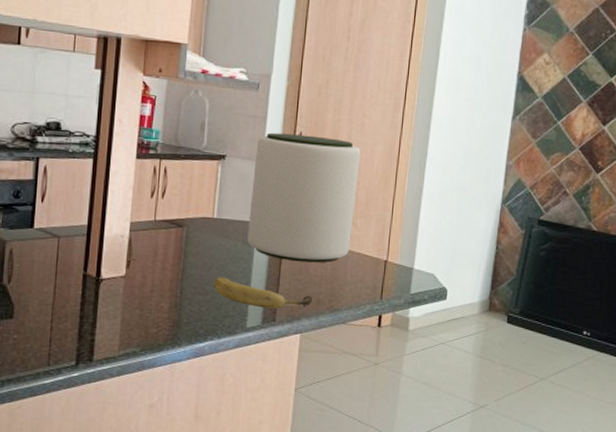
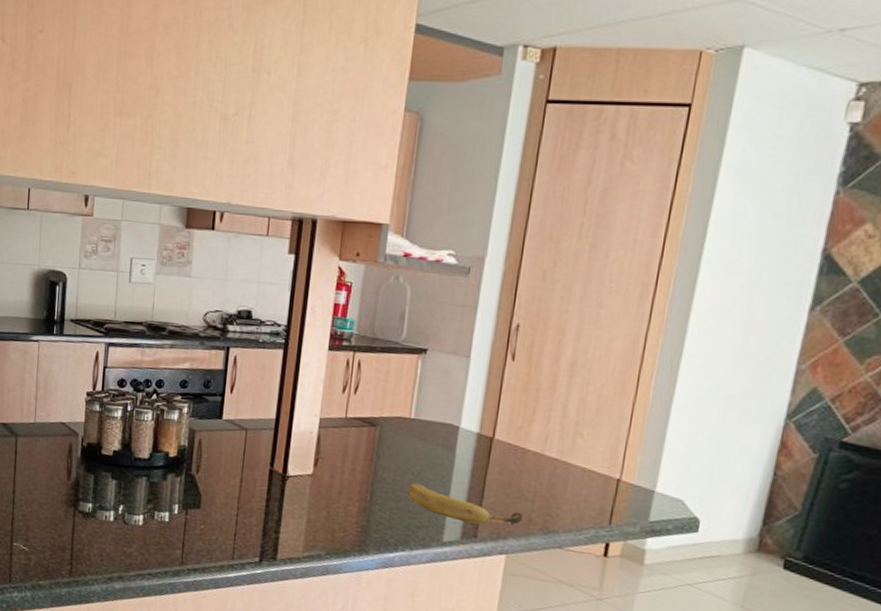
plant pot: present [247,132,361,263] -> none [448,324,593,476]

